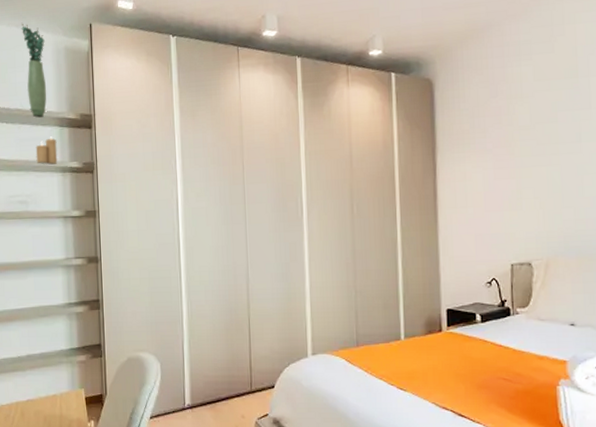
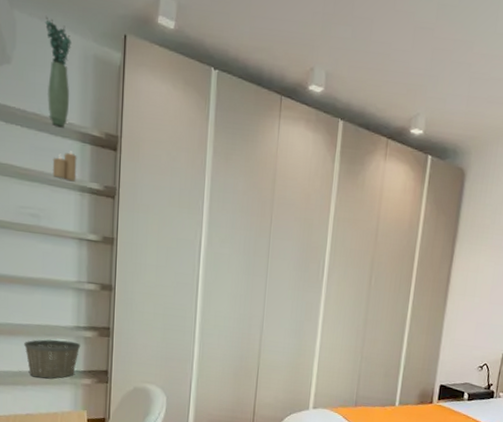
basket: none [21,319,74,361] -> present [24,339,81,379]

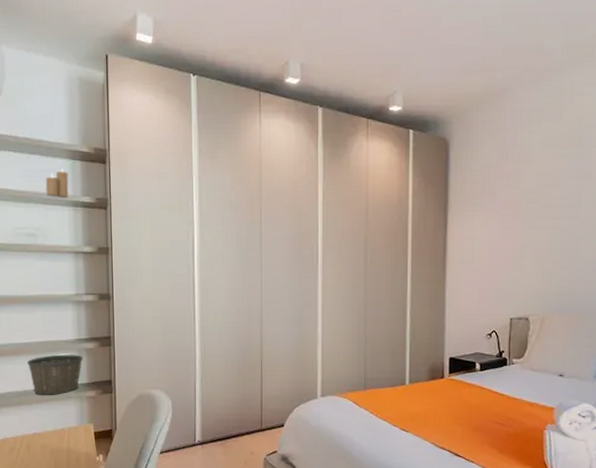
vase: present [44,16,72,128] -> none [30,48,58,148]

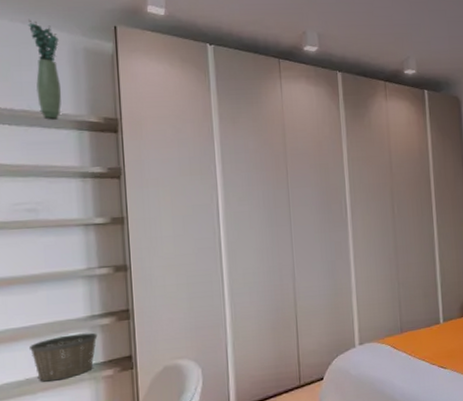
vase: none [30,48,58,148] -> present [27,19,62,120]
candle: present [45,169,69,198] -> none [47,140,76,170]

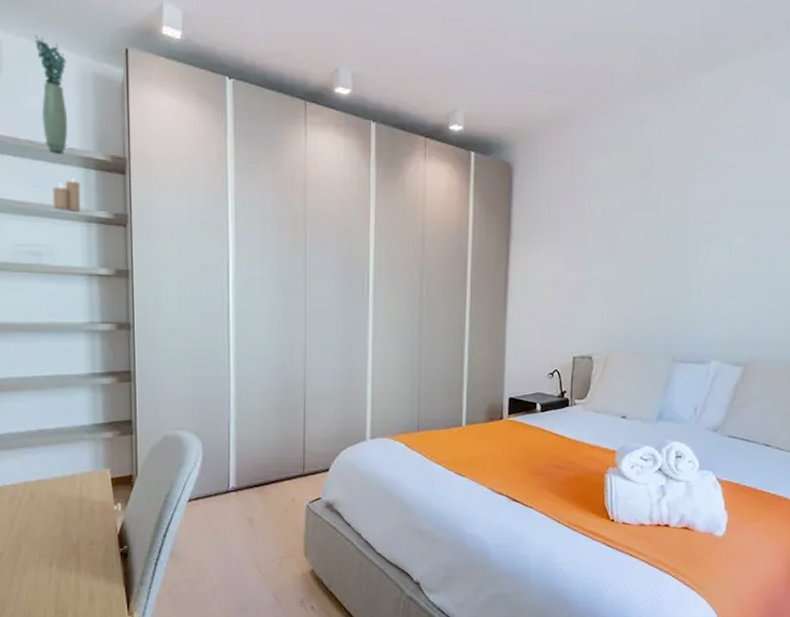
basket: present [30,333,98,382] -> none [31,391,98,437]
candle: none [47,140,76,170] -> present [52,178,81,212]

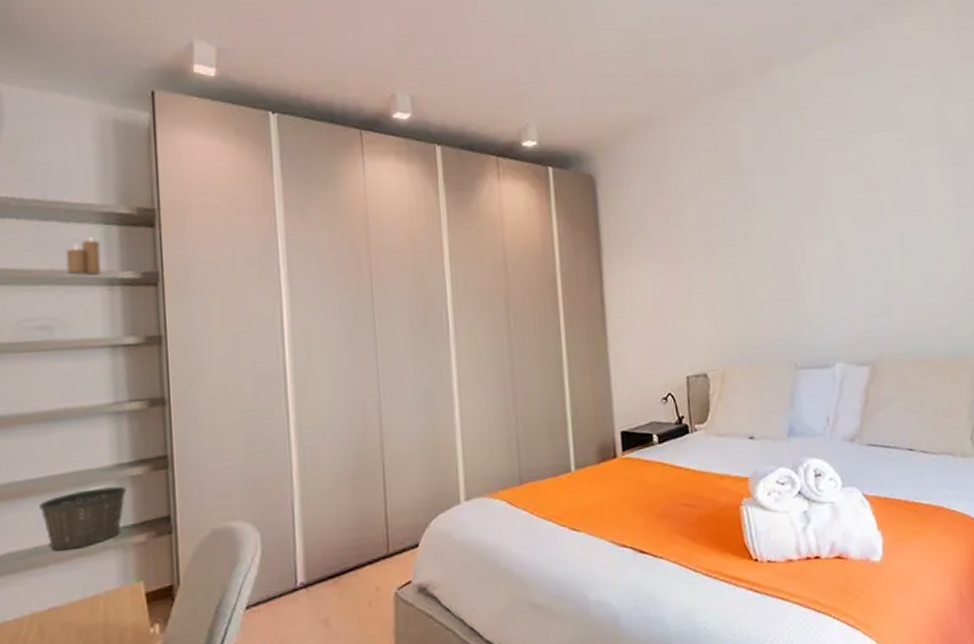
basket: none [31,391,98,437] -> present [40,486,127,551]
vase: present [34,35,68,154] -> none [42,84,85,212]

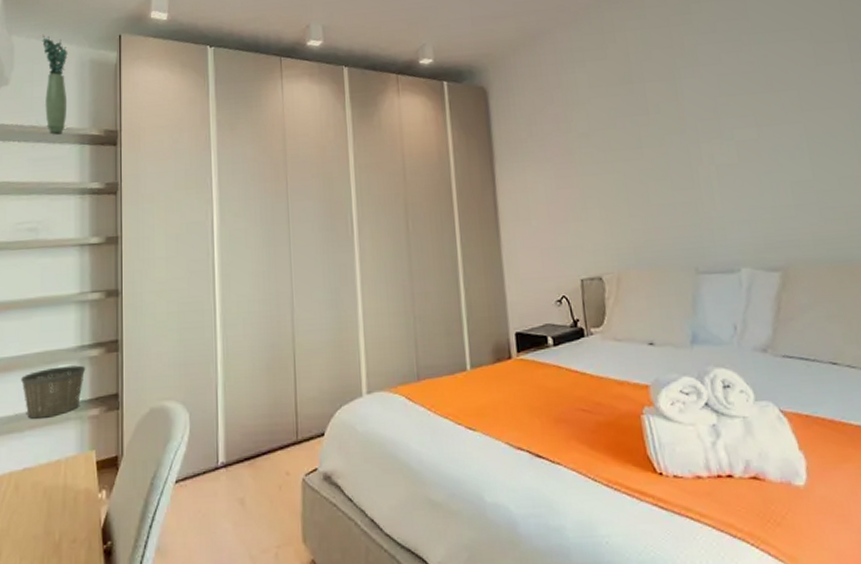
vase: none [42,84,85,212] -> present [41,35,68,135]
candle: present [65,237,101,276] -> none [51,155,76,187]

